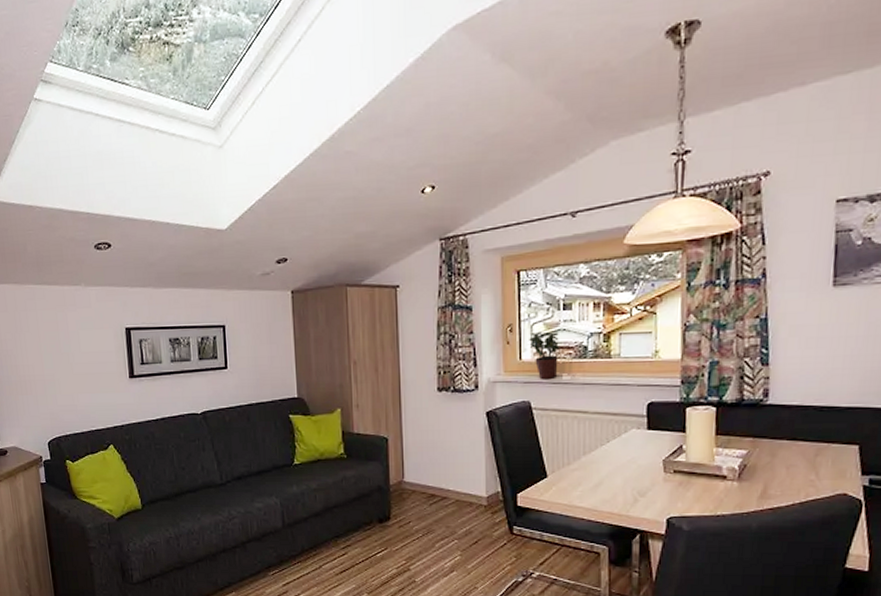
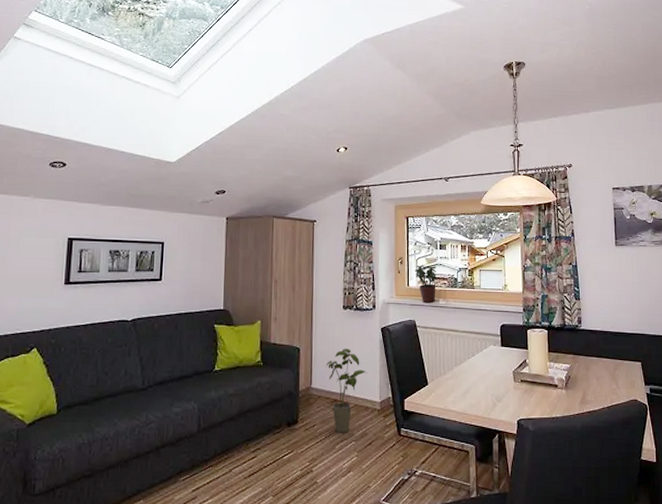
house plant: none [419,436,470,531] -> present [325,348,367,433]

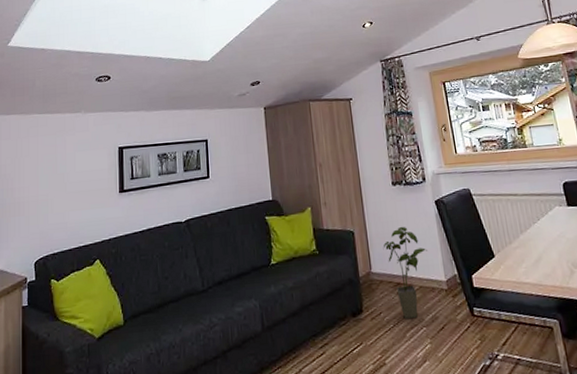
potted plant: present [415,265,439,304] -> none [460,129,487,170]

